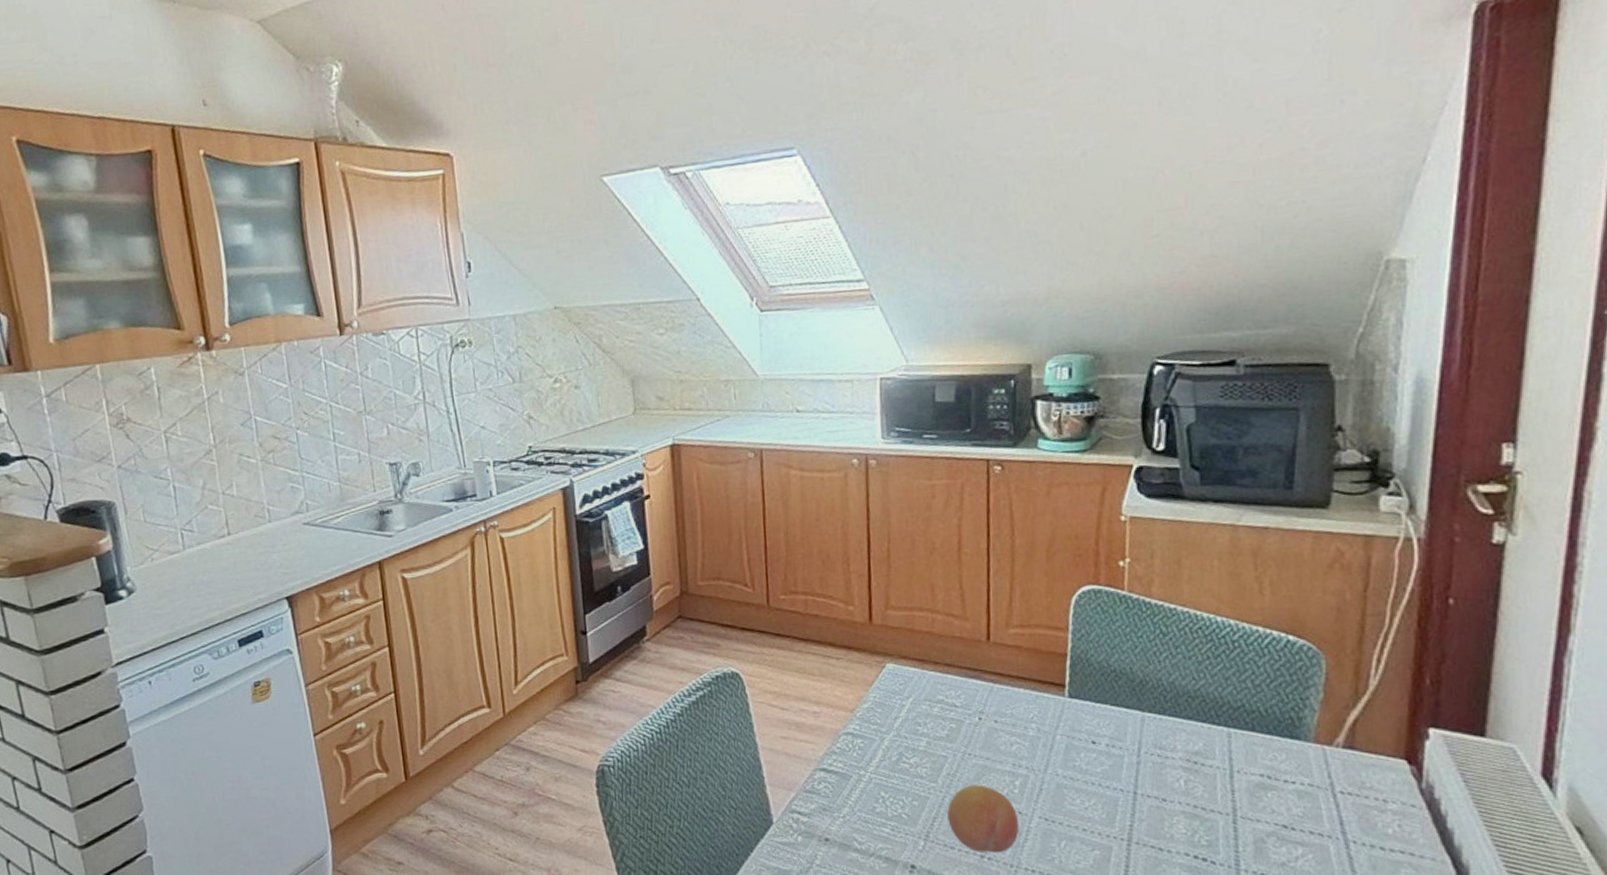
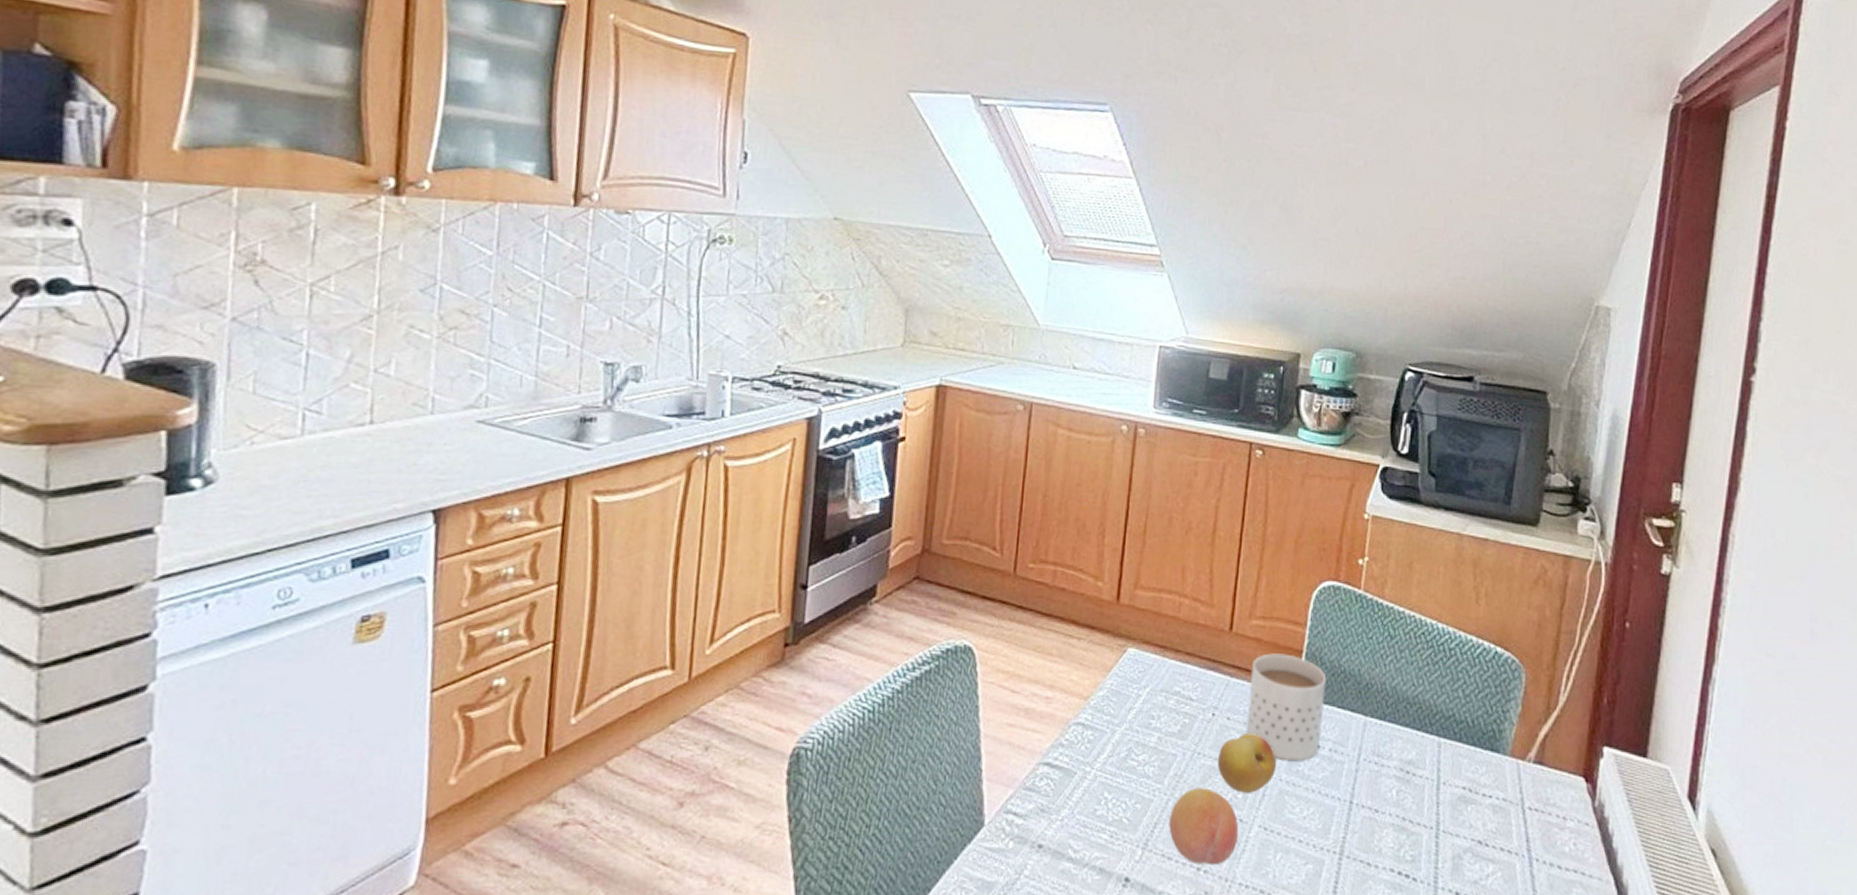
fruit: none [988,734,1052,788] -> present [1217,733,1277,793]
mug: none [1014,658,1097,756] -> present [1247,653,1327,760]

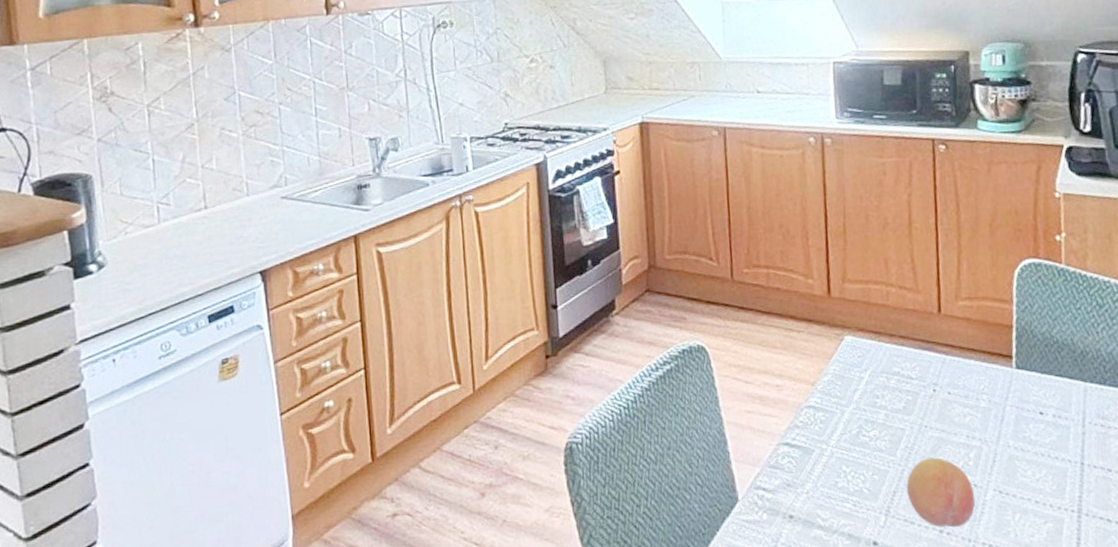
fruit: present [1217,733,1277,793] -> none [944,405,1003,460]
mug: present [1247,653,1327,760] -> none [964,330,1043,428]

